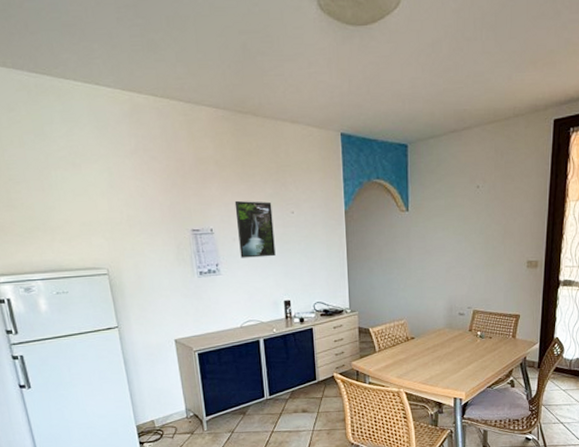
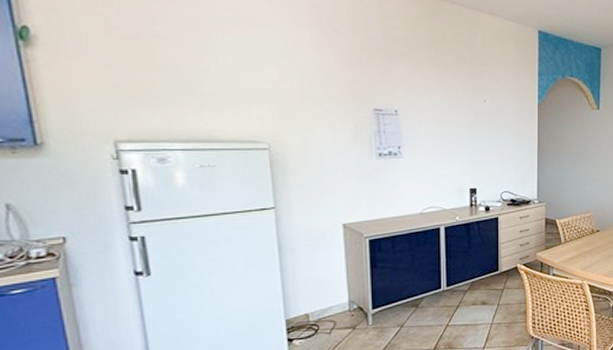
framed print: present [234,200,276,258] -> none [424,83,464,143]

